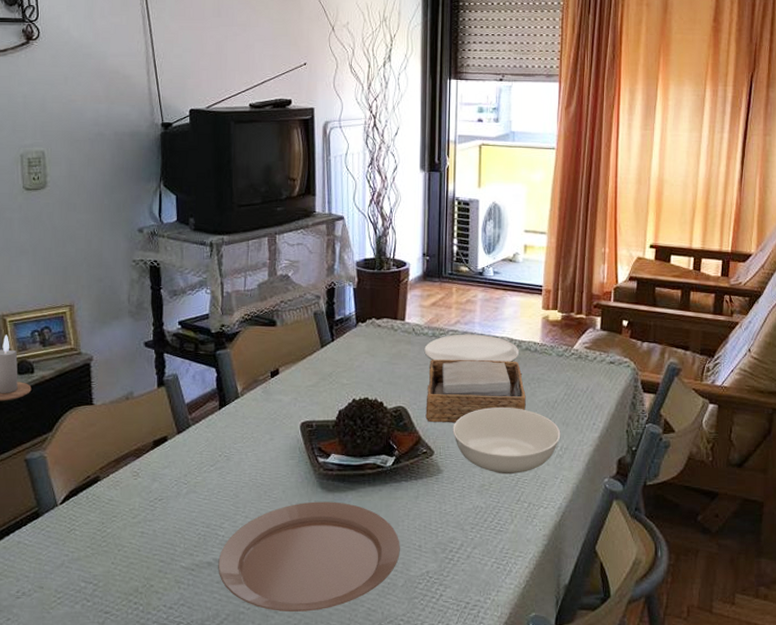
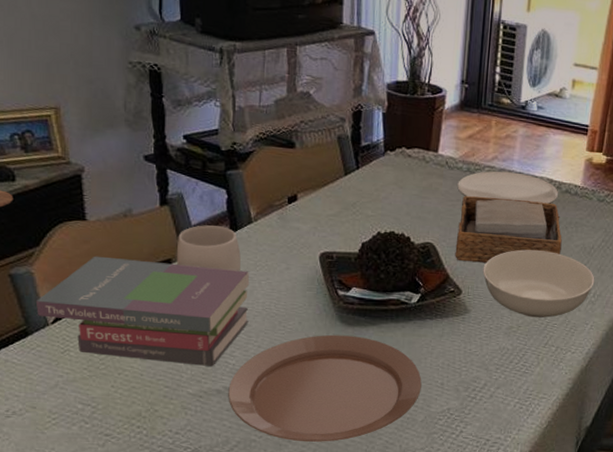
books: none [47,437,237,539] -> present [36,256,250,366]
mug: none [171,403,229,445] -> present [176,225,241,272]

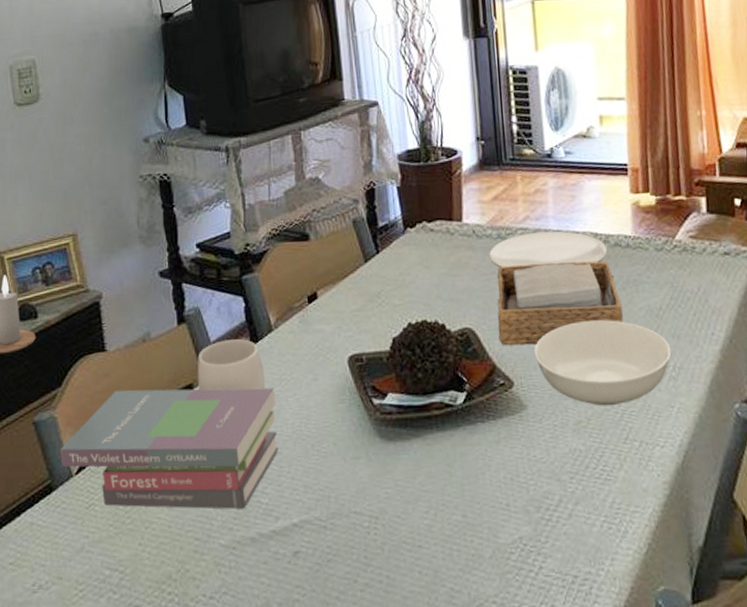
plate: present [228,334,422,442] -> none [263,453,484,597]

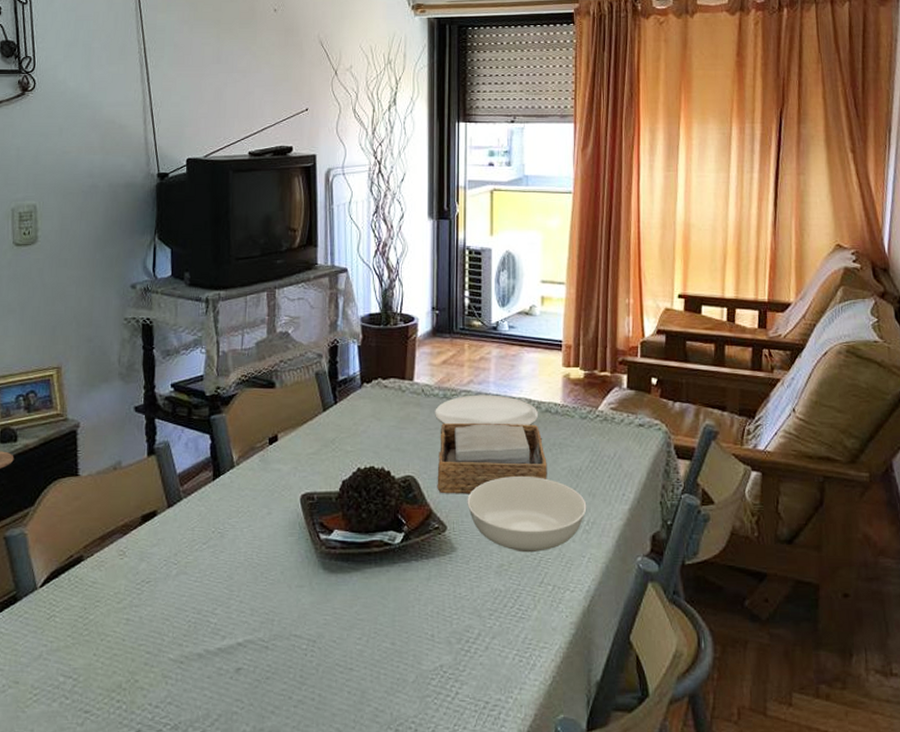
books: present [60,387,279,509] -> none [27,512,232,627]
mug: present [197,339,265,391] -> none [161,473,223,520]

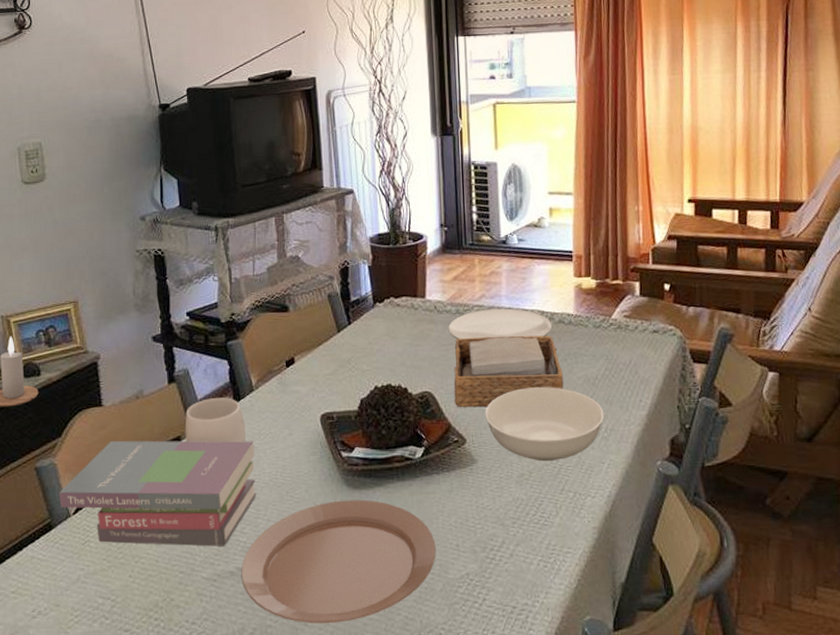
books: none [27,512,232,627] -> present [59,440,256,547]
mug: none [161,473,223,520] -> present [185,398,245,443]
plate: none [209,584,410,712] -> present [241,499,436,623]

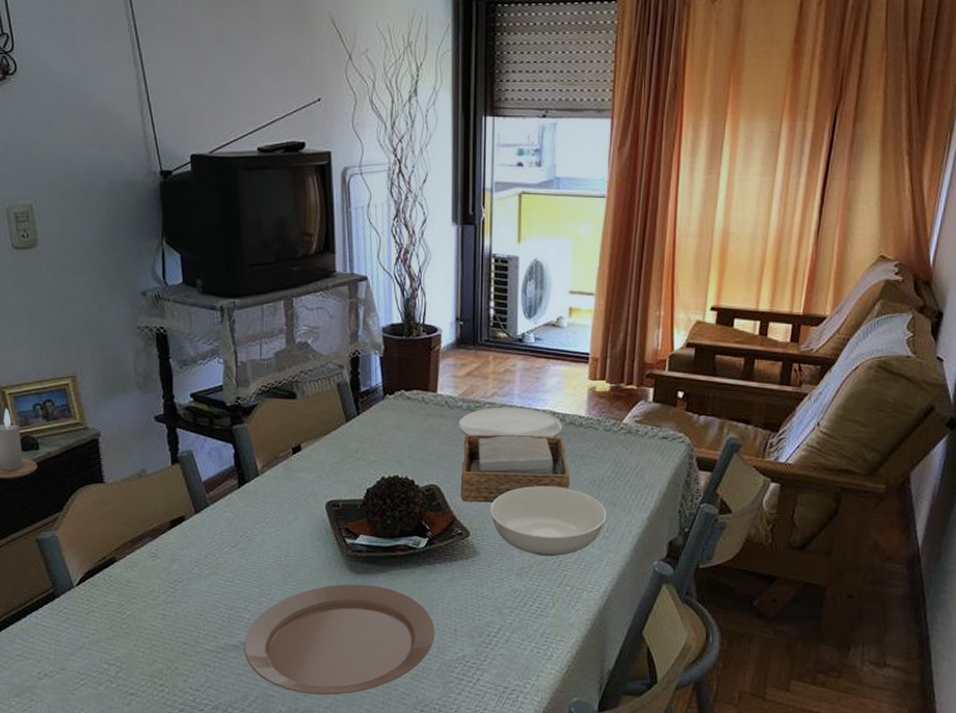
books: present [59,440,256,547] -> none [62,517,260,621]
mug: present [185,398,245,443] -> none [188,481,250,525]

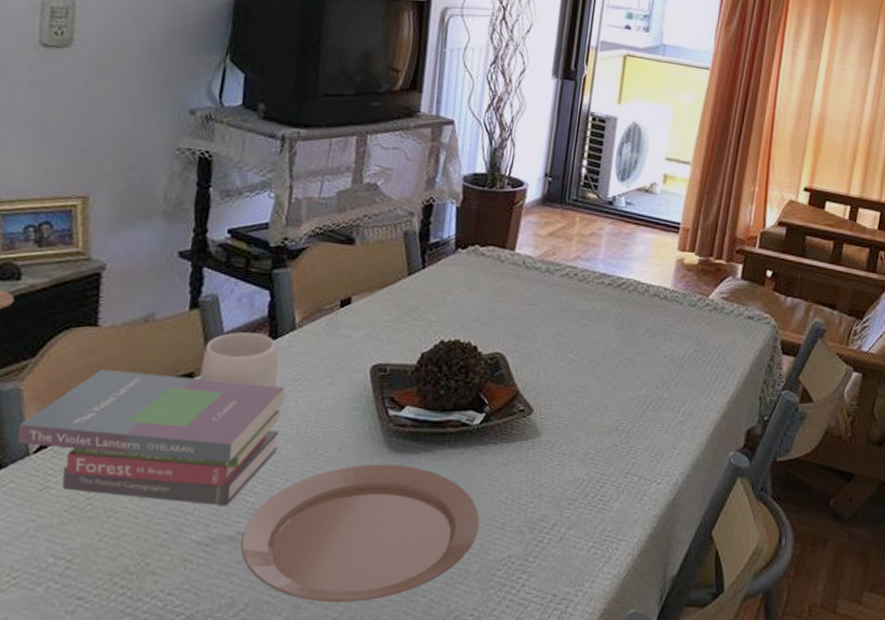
books: none [62,517,260,621] -> present [17,368,285,506]
mug: none [188,481,250,525] -> present [199,332,279,387]
plate: present [458,407,563,437] -> none [534,271,647,309]
napkin holder: present [460,434,570,503] -> none [527,299,649,377]
bowl: present [490,486,607,557] -> none [558,361,685,442]

